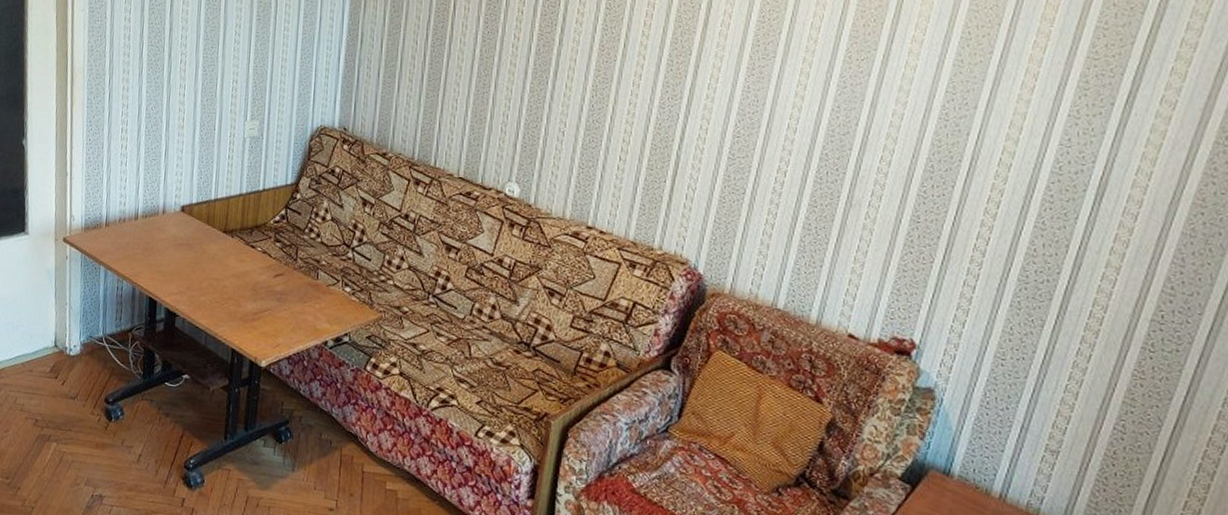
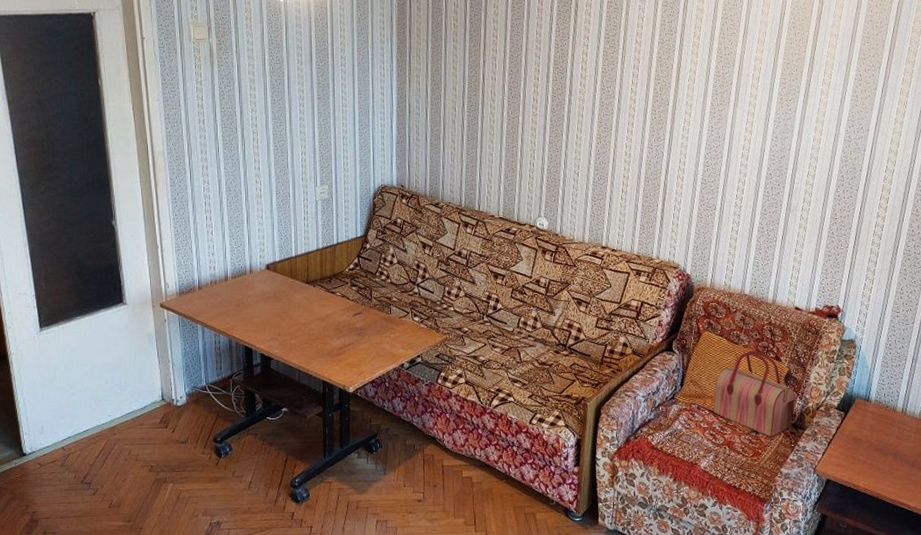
handbag: none [720,383,840,504] -> present [713,350,795,438]

